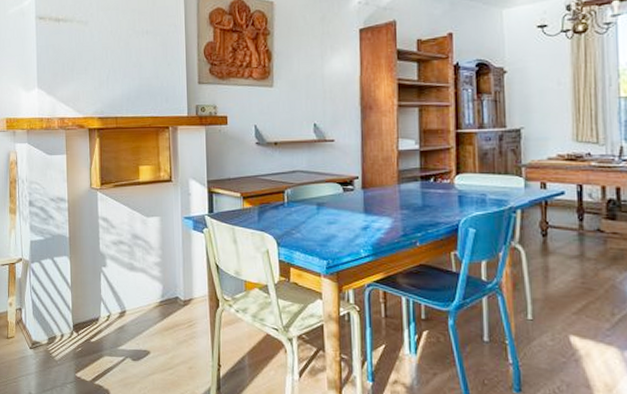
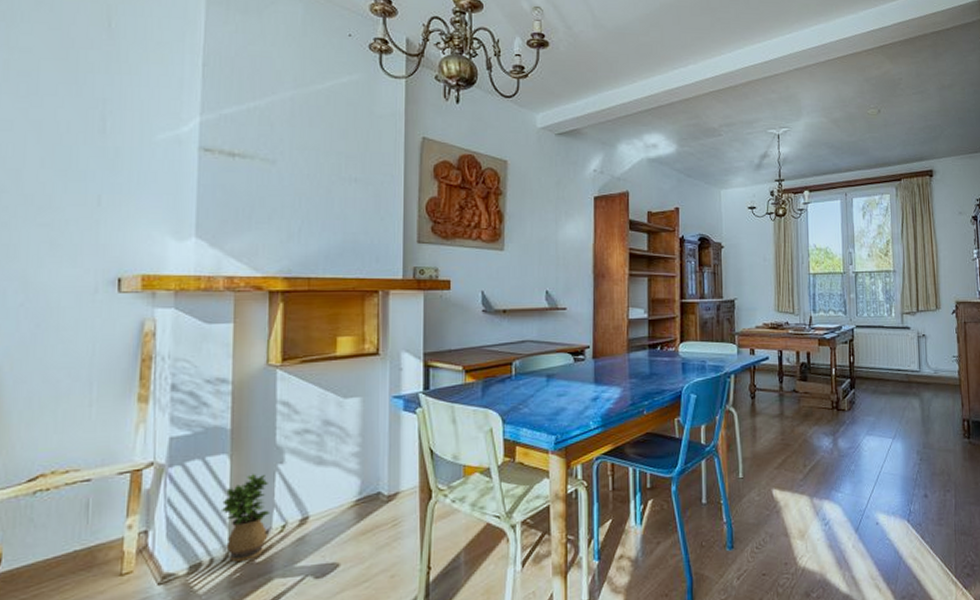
potted plant: none [66,272,99,340] -> present [220,473,271,563]

